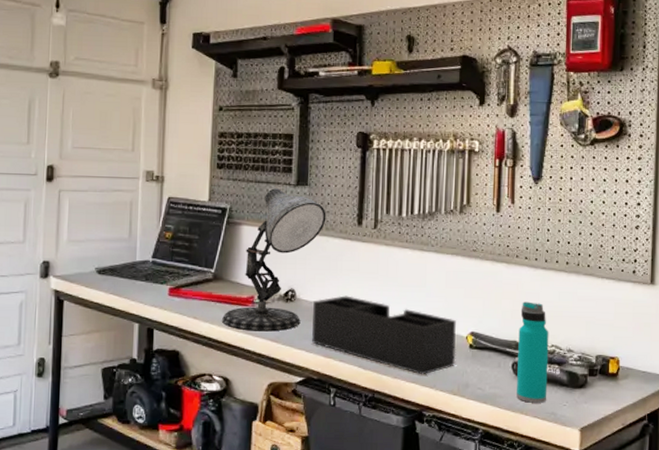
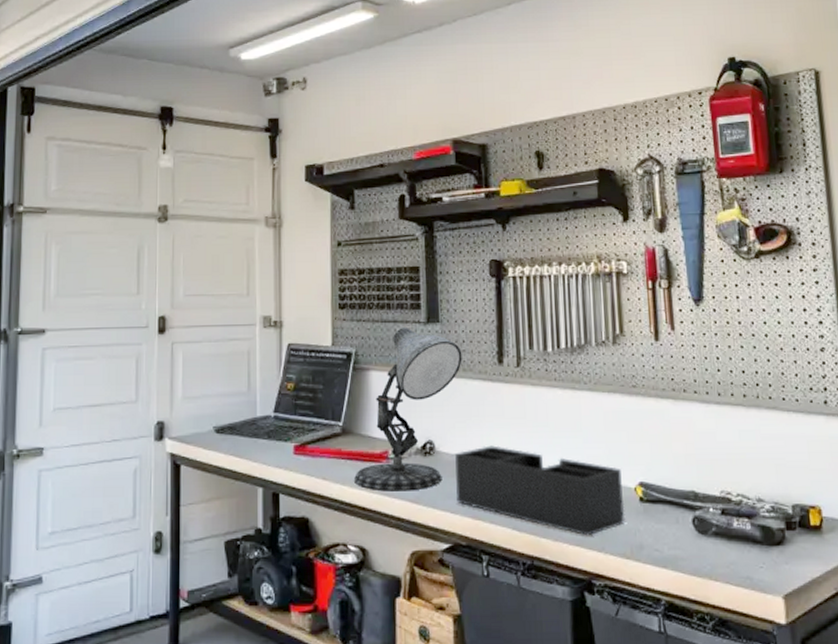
water bottle: present [517,301,549,403] -> none [695,443,739,566]

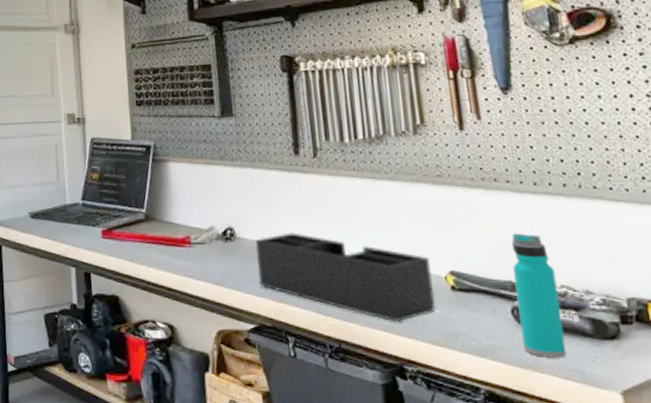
desk lamp: present [354,327,462,492] -> none [159,122,258,274]
water bottle: none [695,443,739,566] -> present [511,233,567,358]

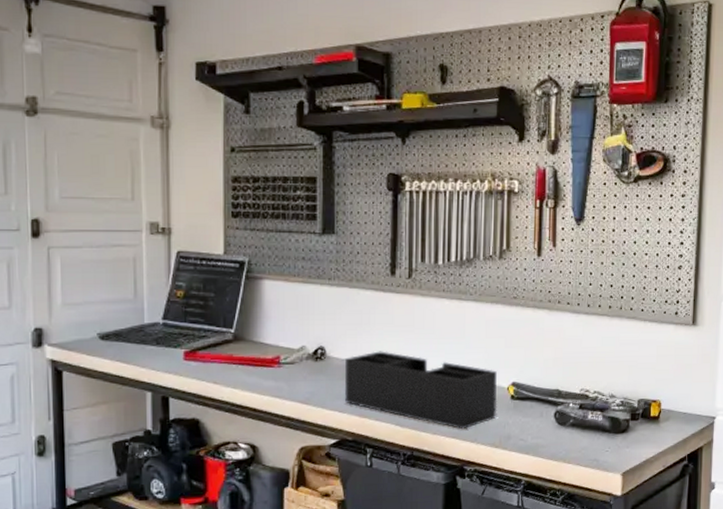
water bottle: present [511,233,567,358] -> none [559,348,592,451]

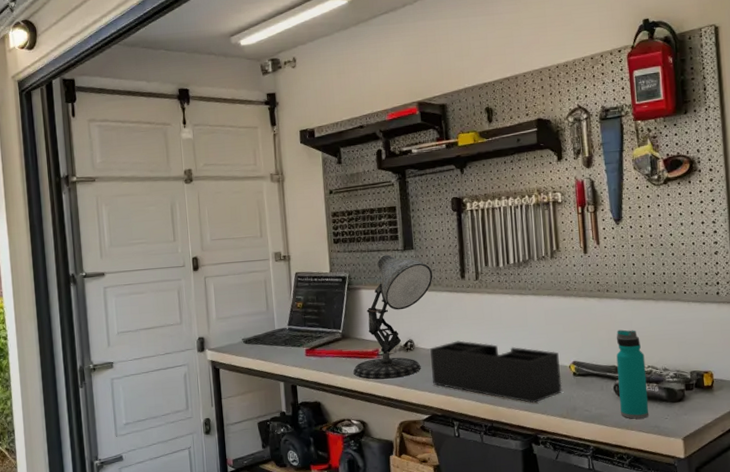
desk lamp: none [246,238,356,394] -> present [353,255,433,380]
water bottle: none [559,348,592,451] -> present [616,329,649,419]

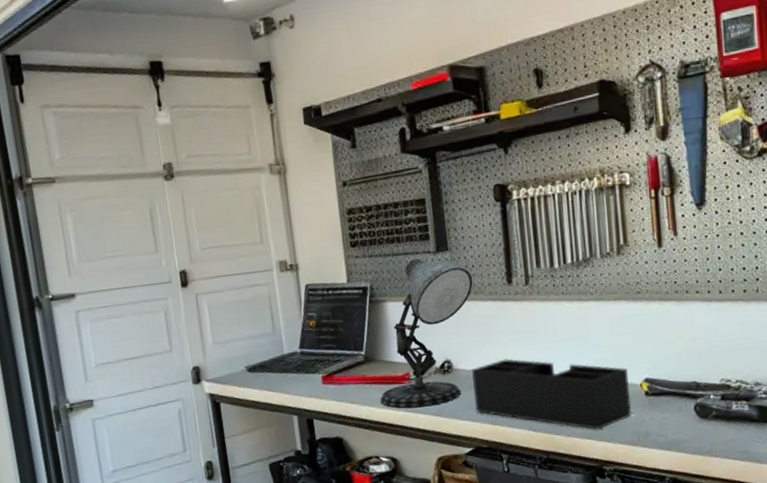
water bottle: present [616,329,649,419] -> none [697,338,737,444]

